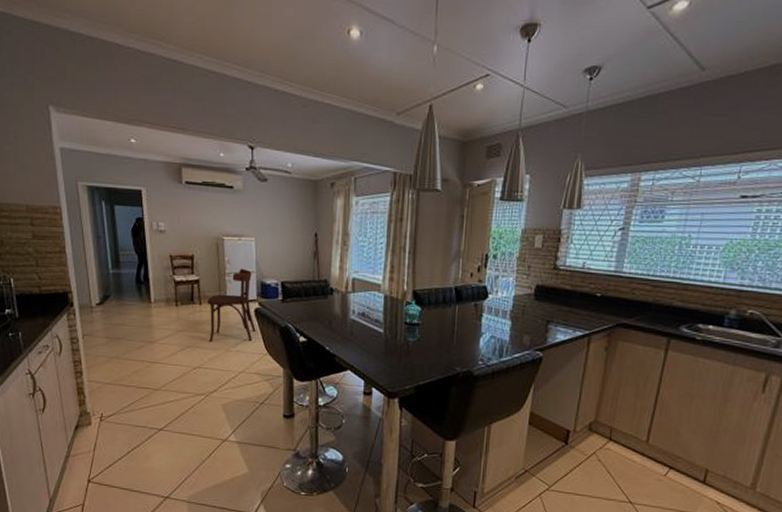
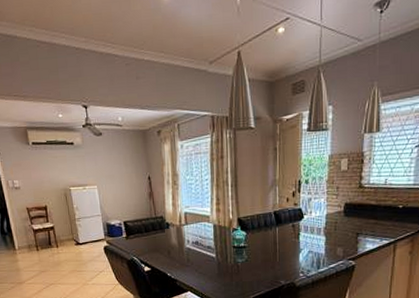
dining chair: present [206,268,256,343] -> none [62,213,107,279]

